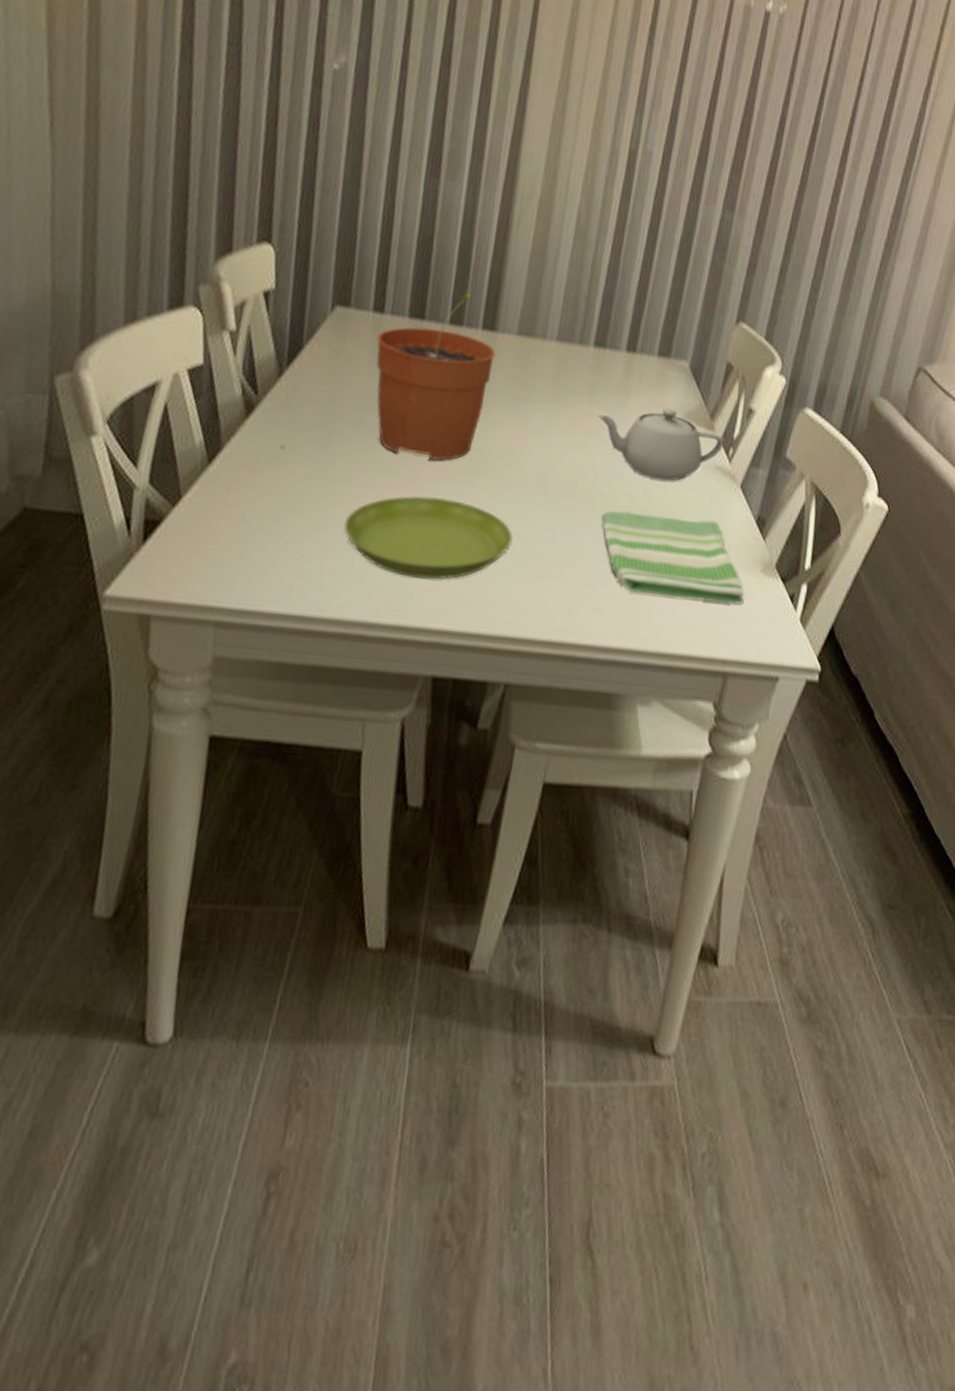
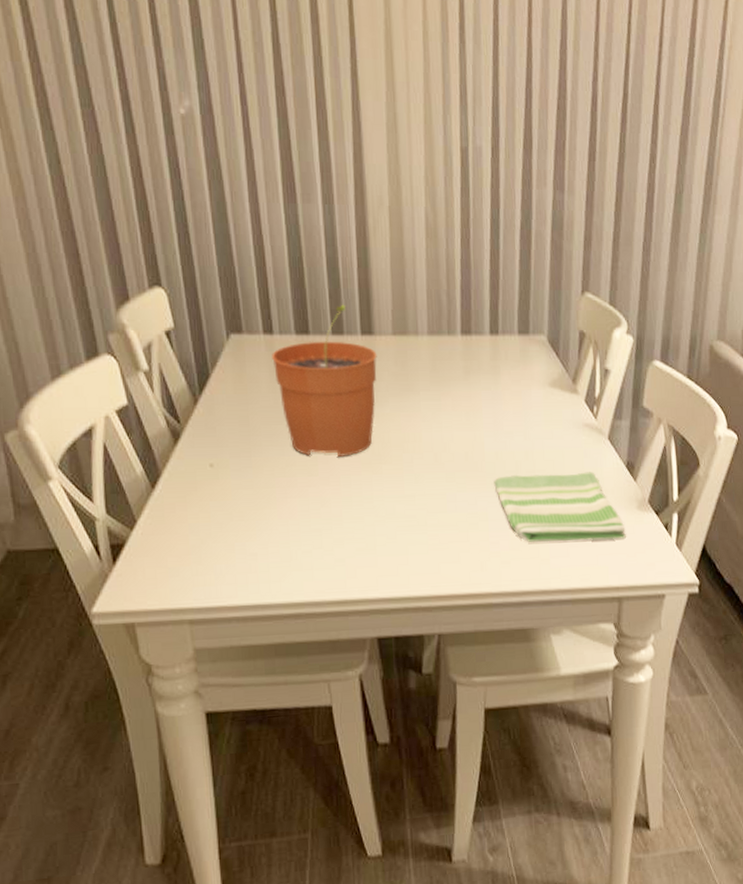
saucer: present [343,495,513,580] -> none [278,487,423,559]
teapot: present [598,408,724,481] -> none [475,380,588,444]

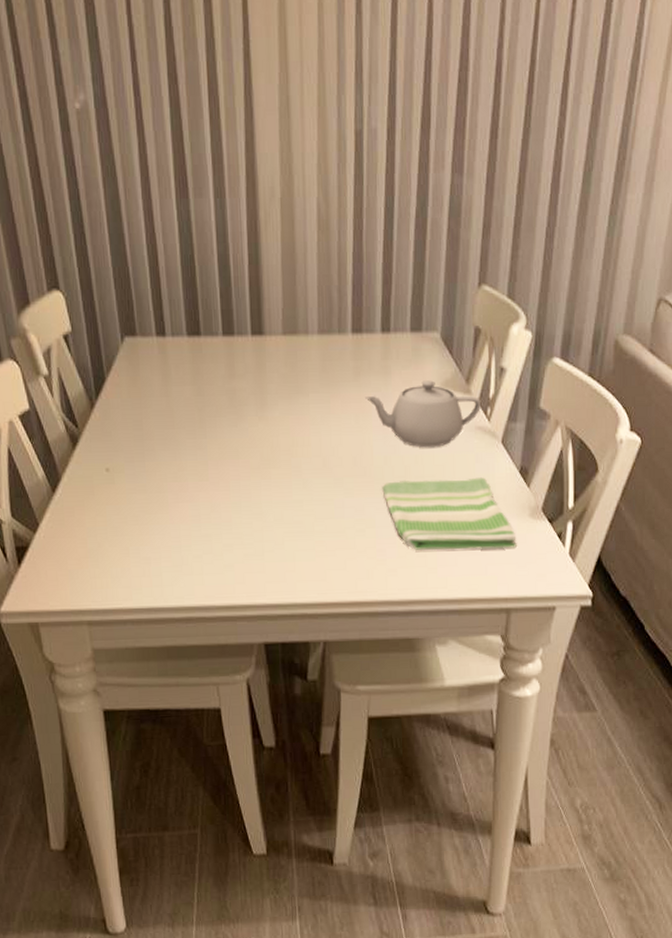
plant pot: present [272,304,377,457] -> none [164,303,267,461]
teapot: none [475,380,588,444] -> present [365,380,482,448]

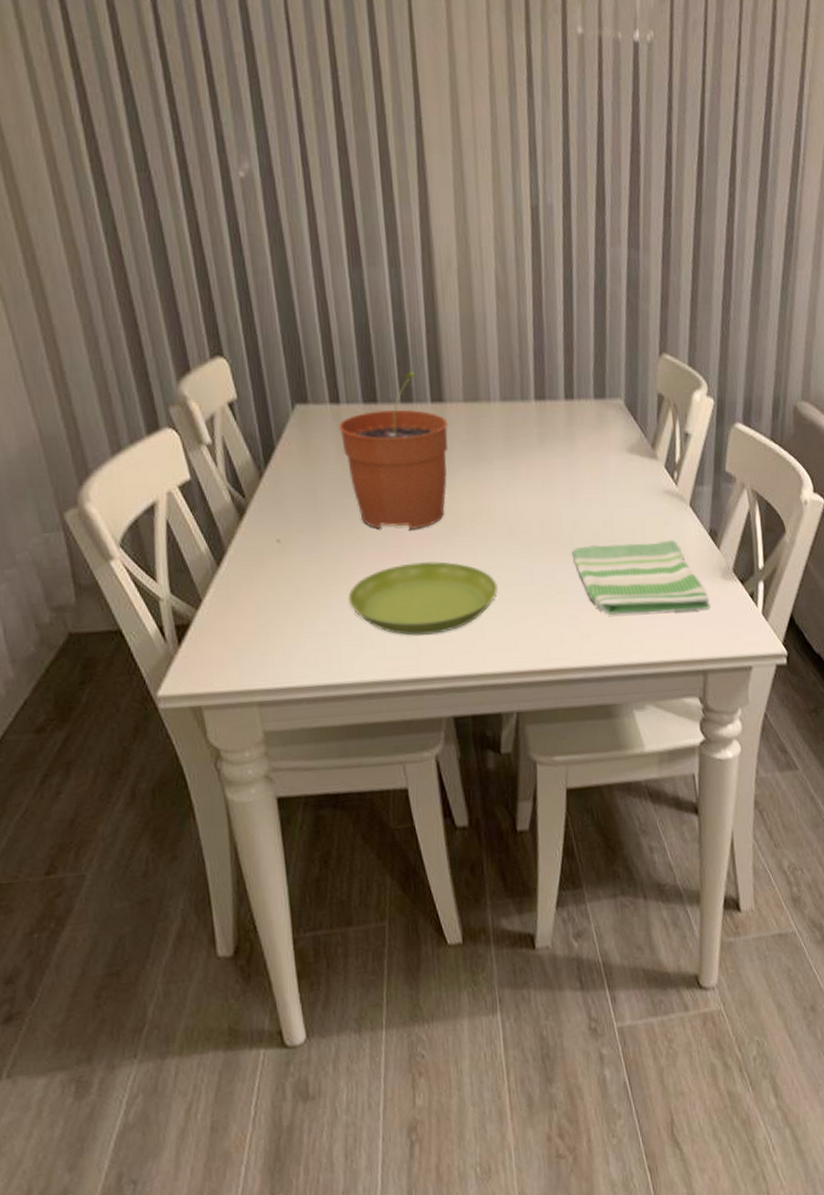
plant pot: none [164,303,267,461] -> present [339,371,448,529]
saucer: none [170,492,310,564] -> present [348,561,499,636]
teapot: present [365,380,482,448] -> none [551,446,668,512]

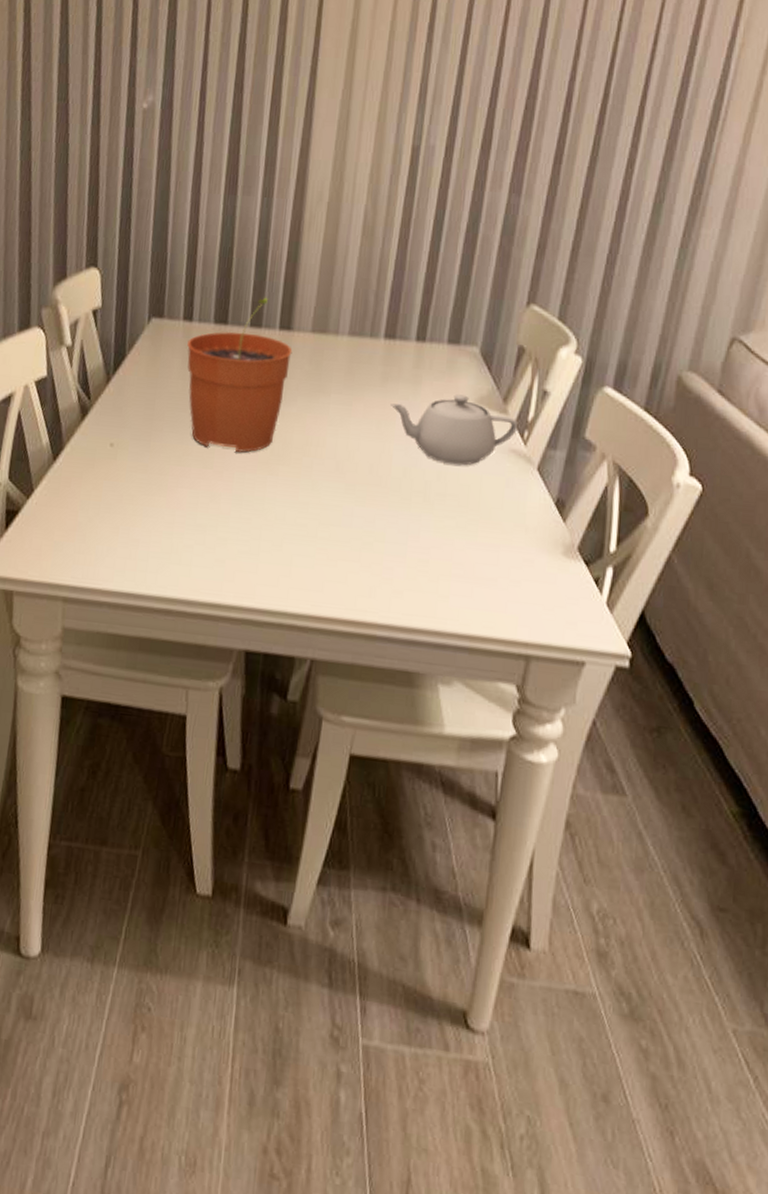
saucer: present [348,561,499,636] -> none [164,485,314,562]
teapot: none [551,446,668,512] -> present [390,394,519,466]
dish towel: present [571,540,710,615] -> none [397,495,545,588]

